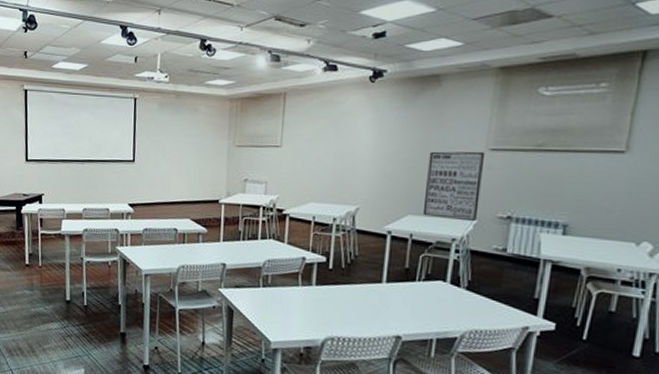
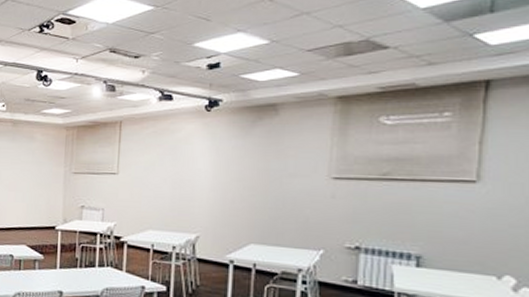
wall art: present [422,151,486,221] -> none [265,179,328,251]

